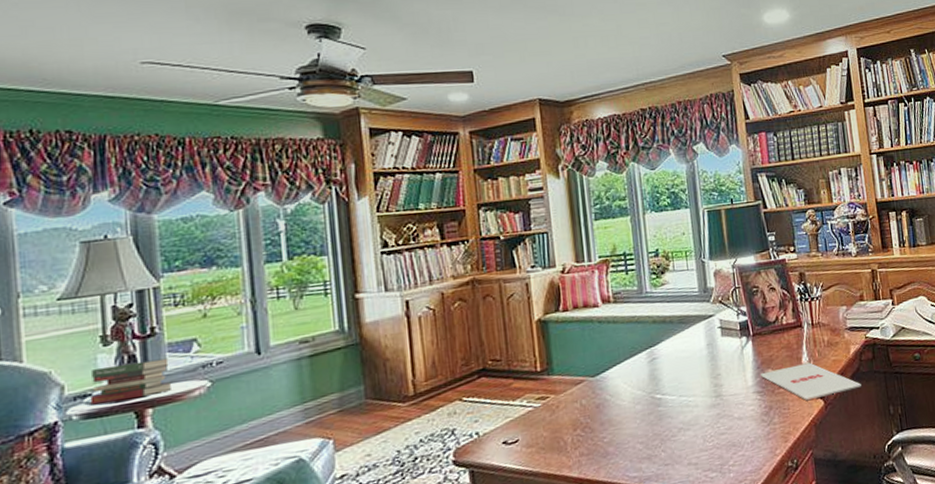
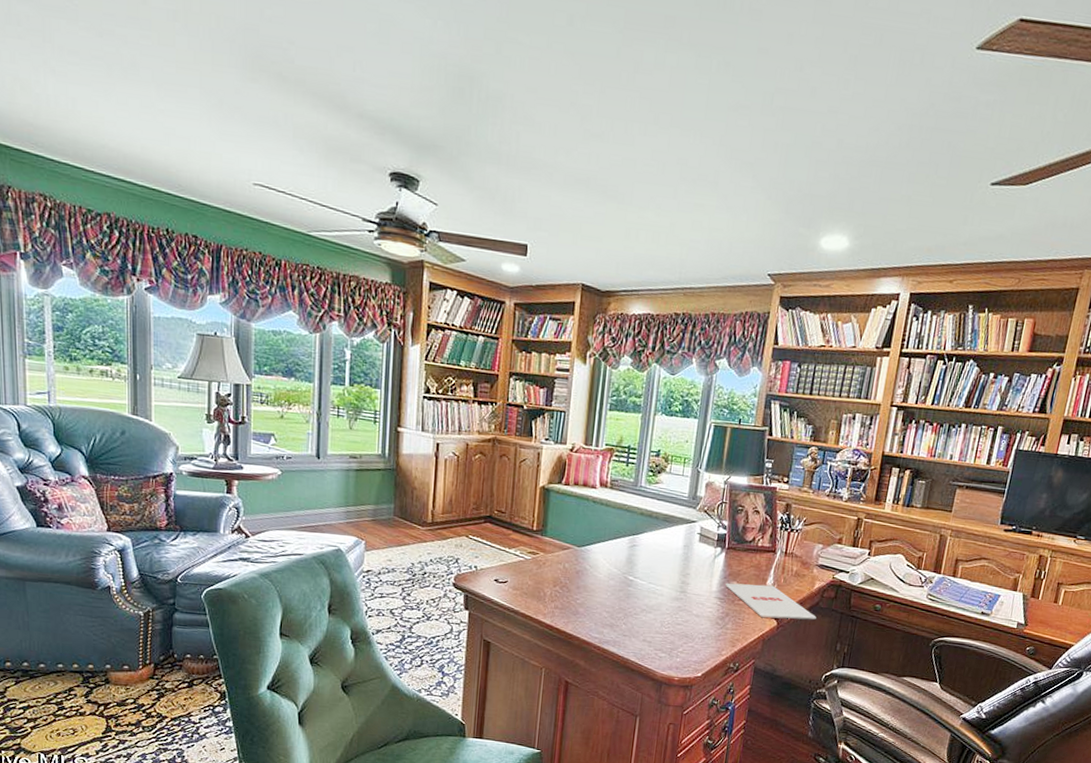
books: present [90,358,172,406] -> none [195,439,254,471]

